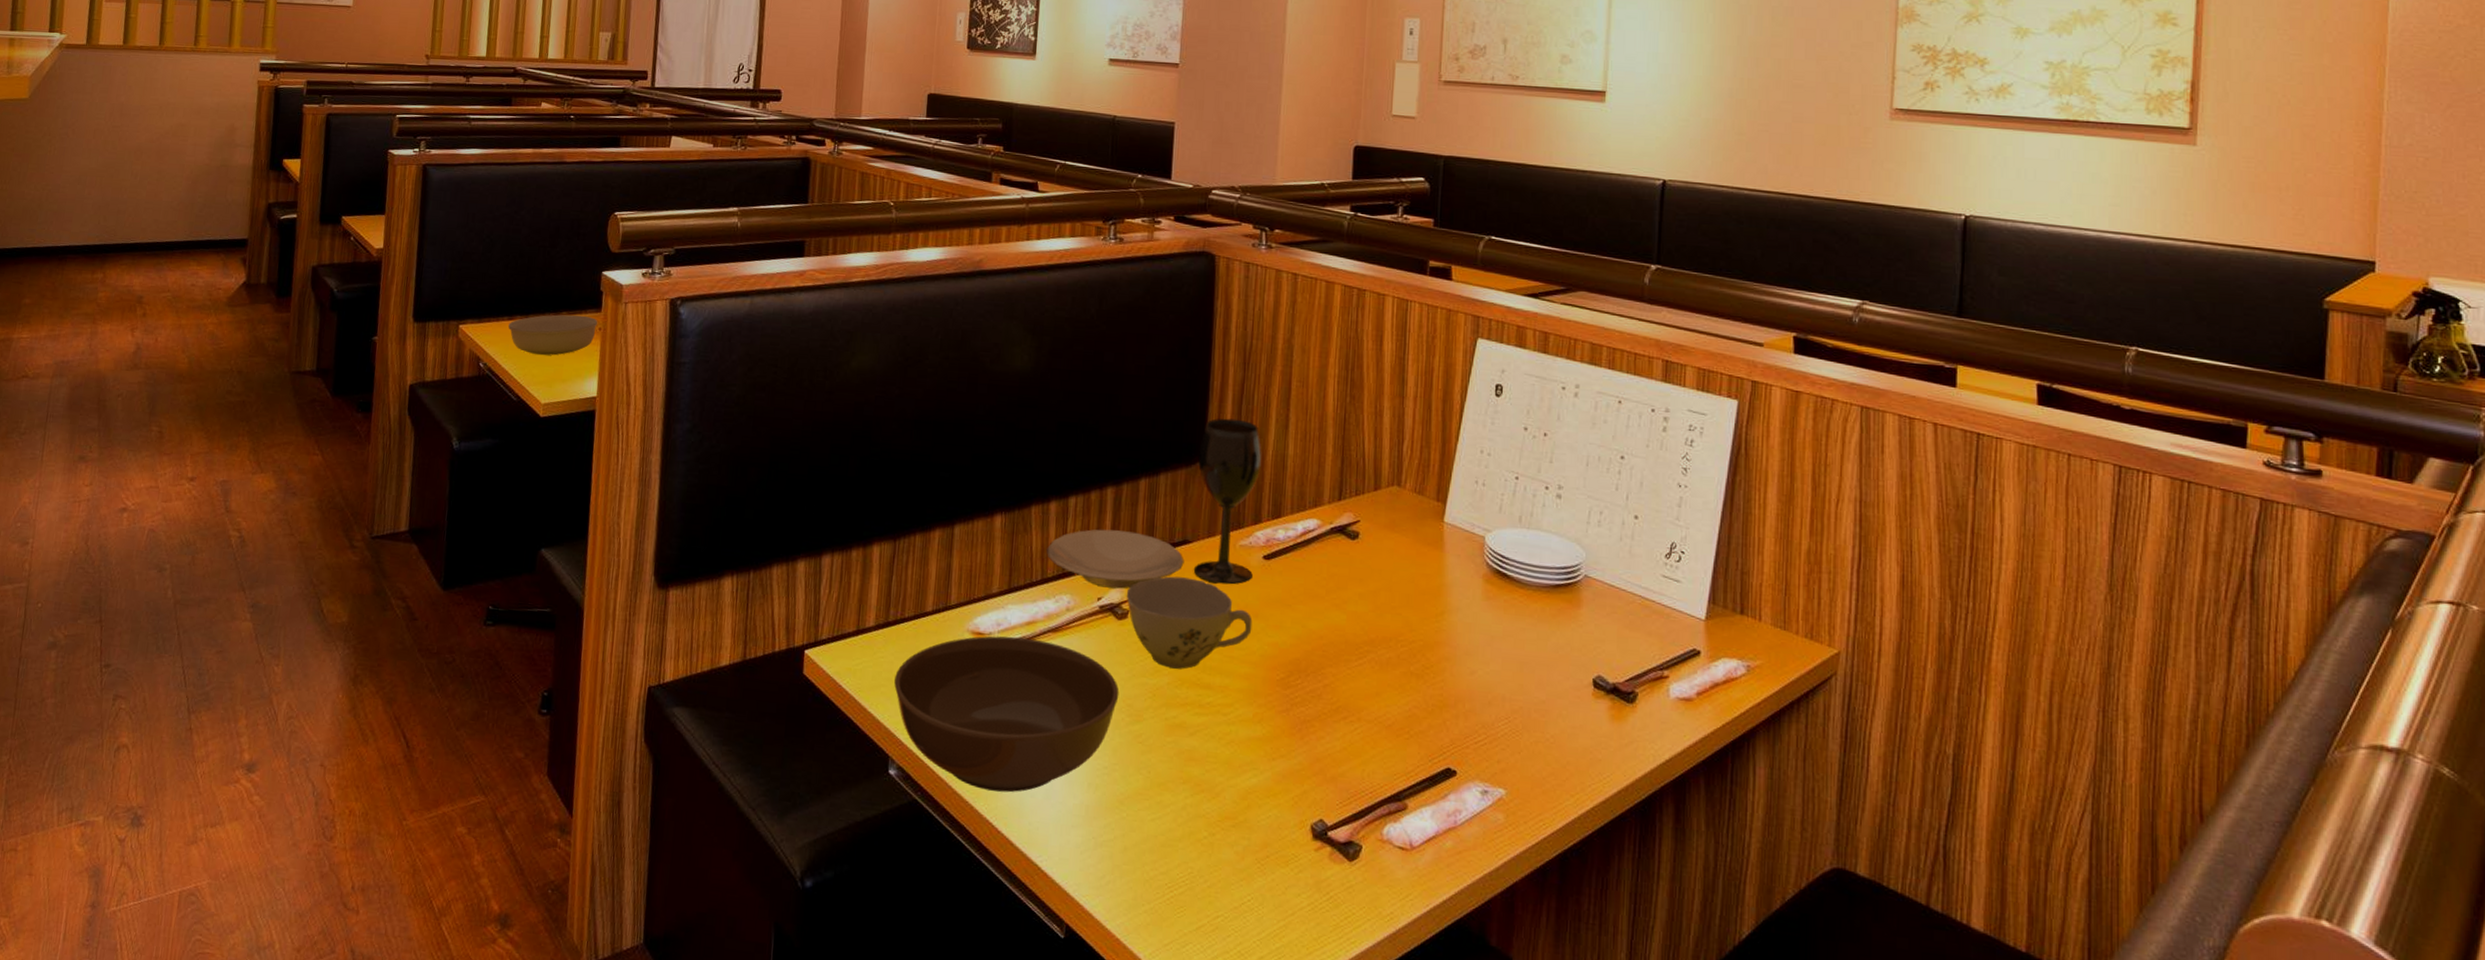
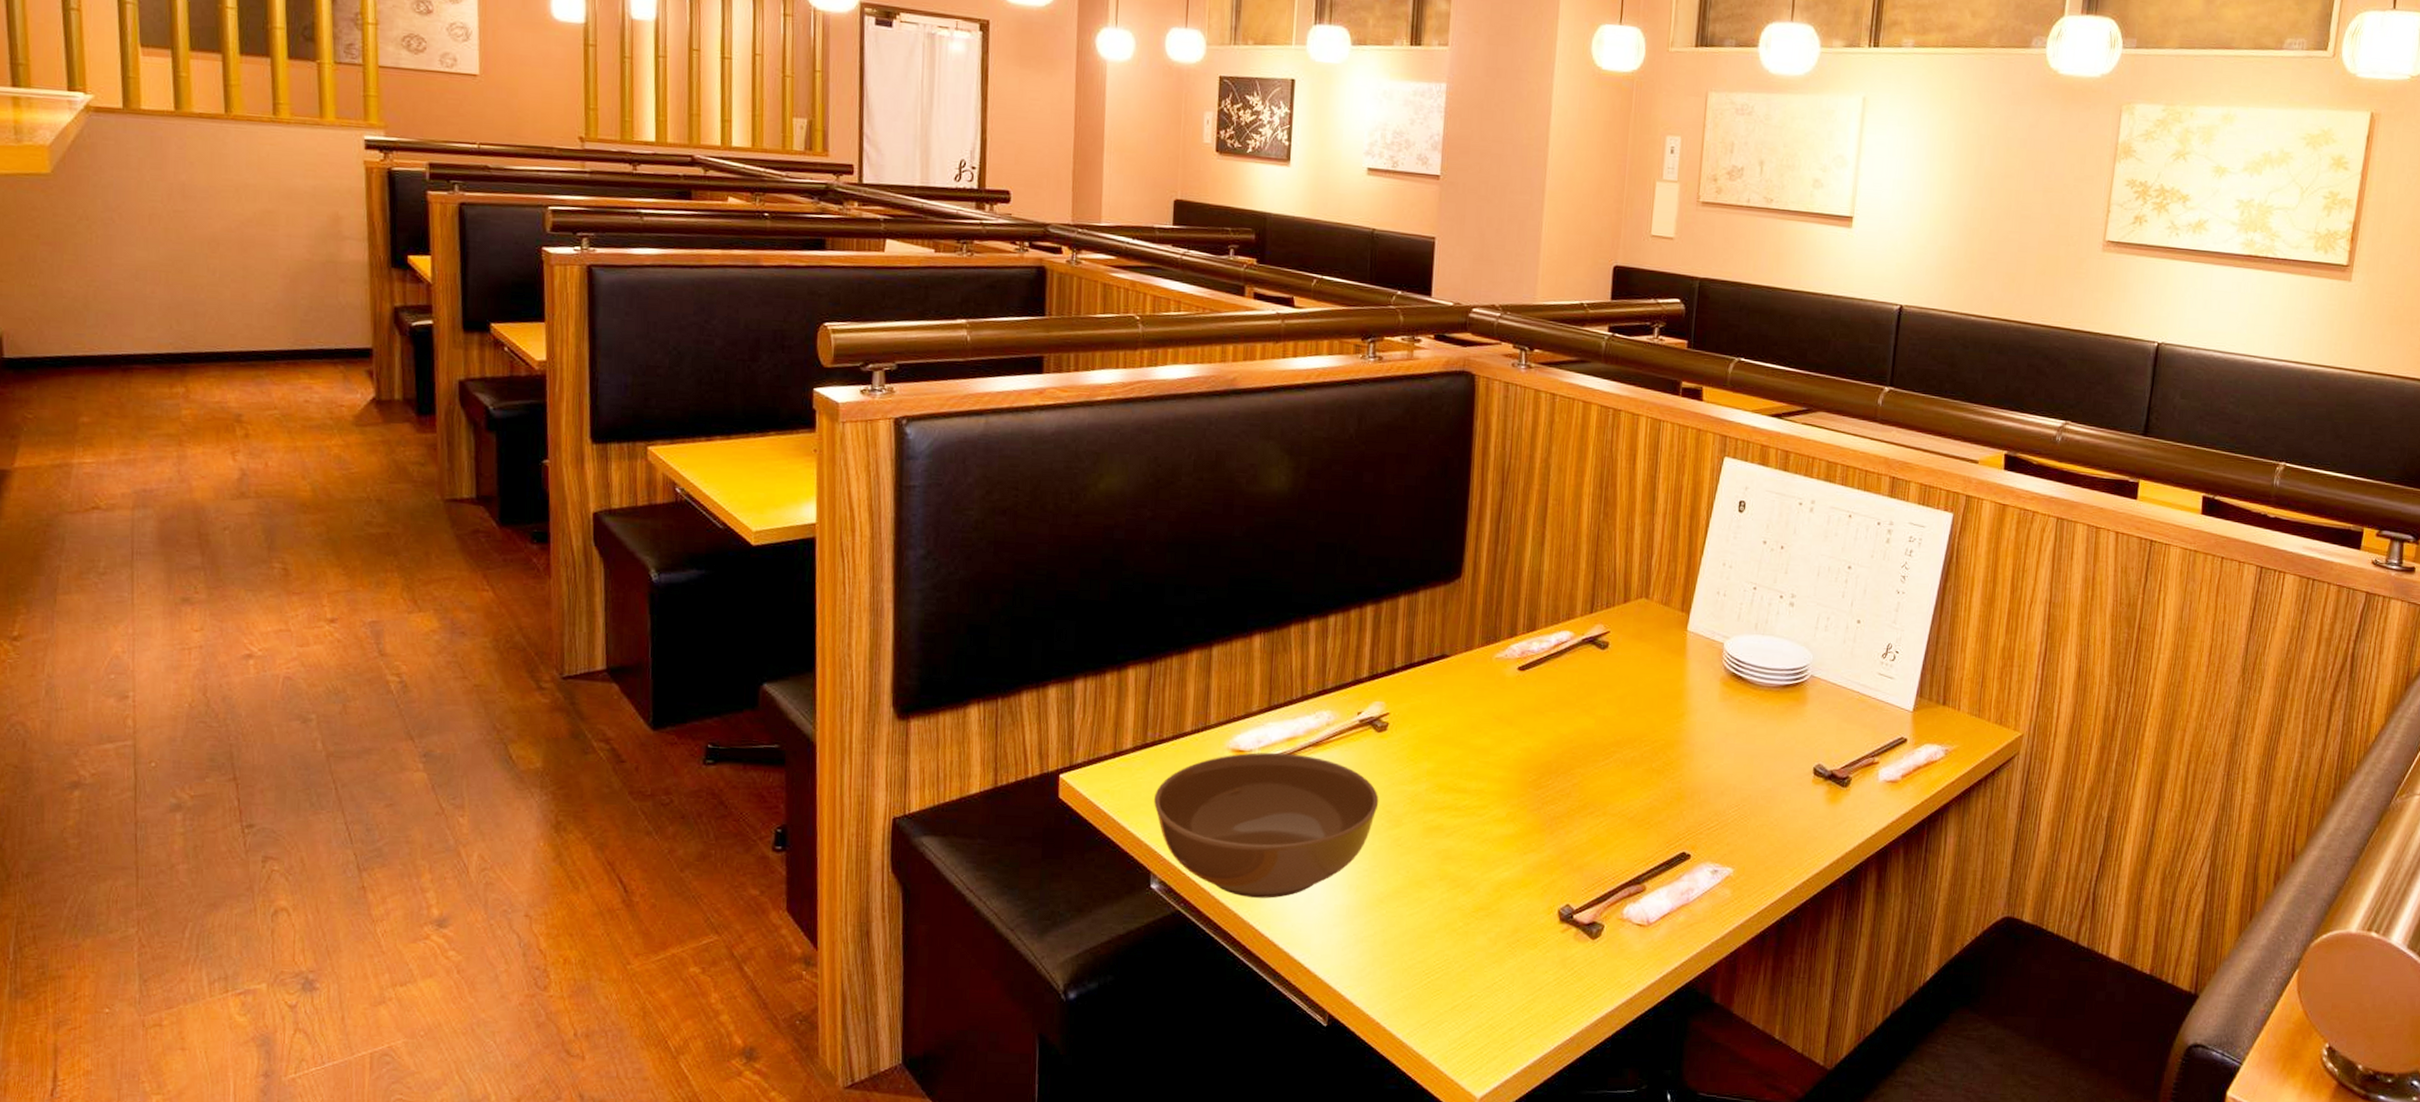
soup bowl: present [508,314,598,356] -> none [707,435,813,479]
saucer: present [1046,529,1184,589] -> none [1305,646,1443,703]
teacup: present [1127,576,1253,669] -> none [1386,689,1507,776]
wine glass: present [1193,418,1262,585] -> none [1451,536,1519,696]

